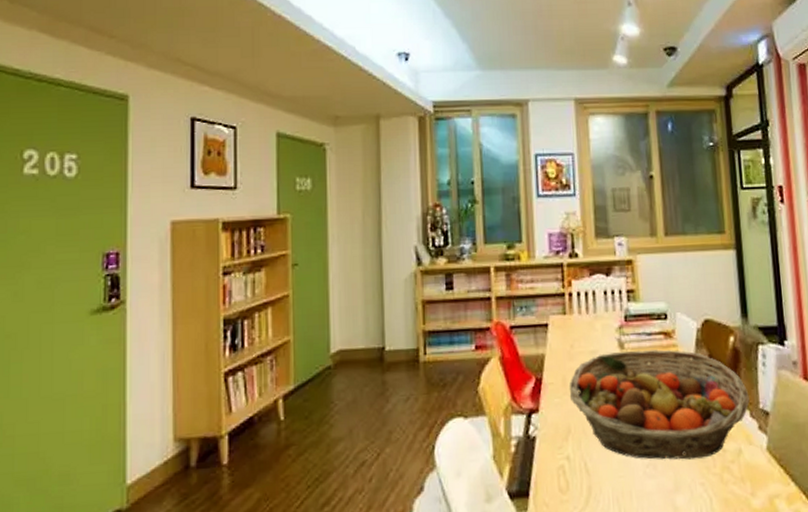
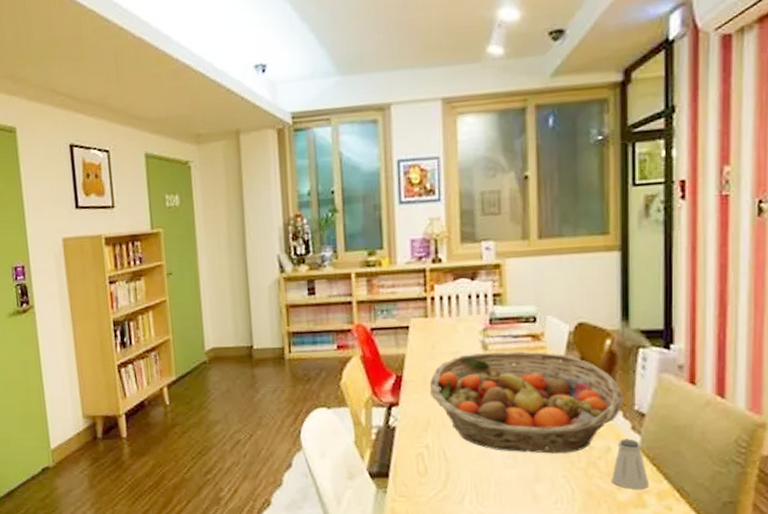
saltshaker: none [745,439,779,494] -> present [612,439,650,489]

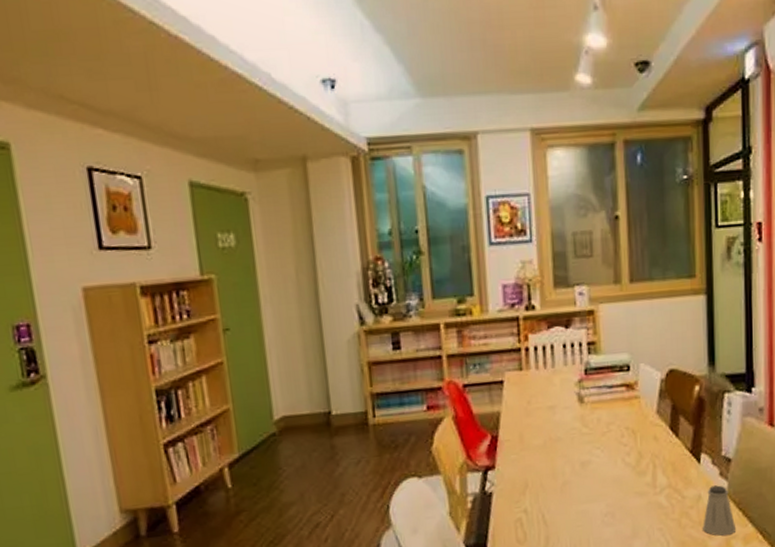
fruit basket: present [429,351,624,454] -> none [526,401,712,509]

